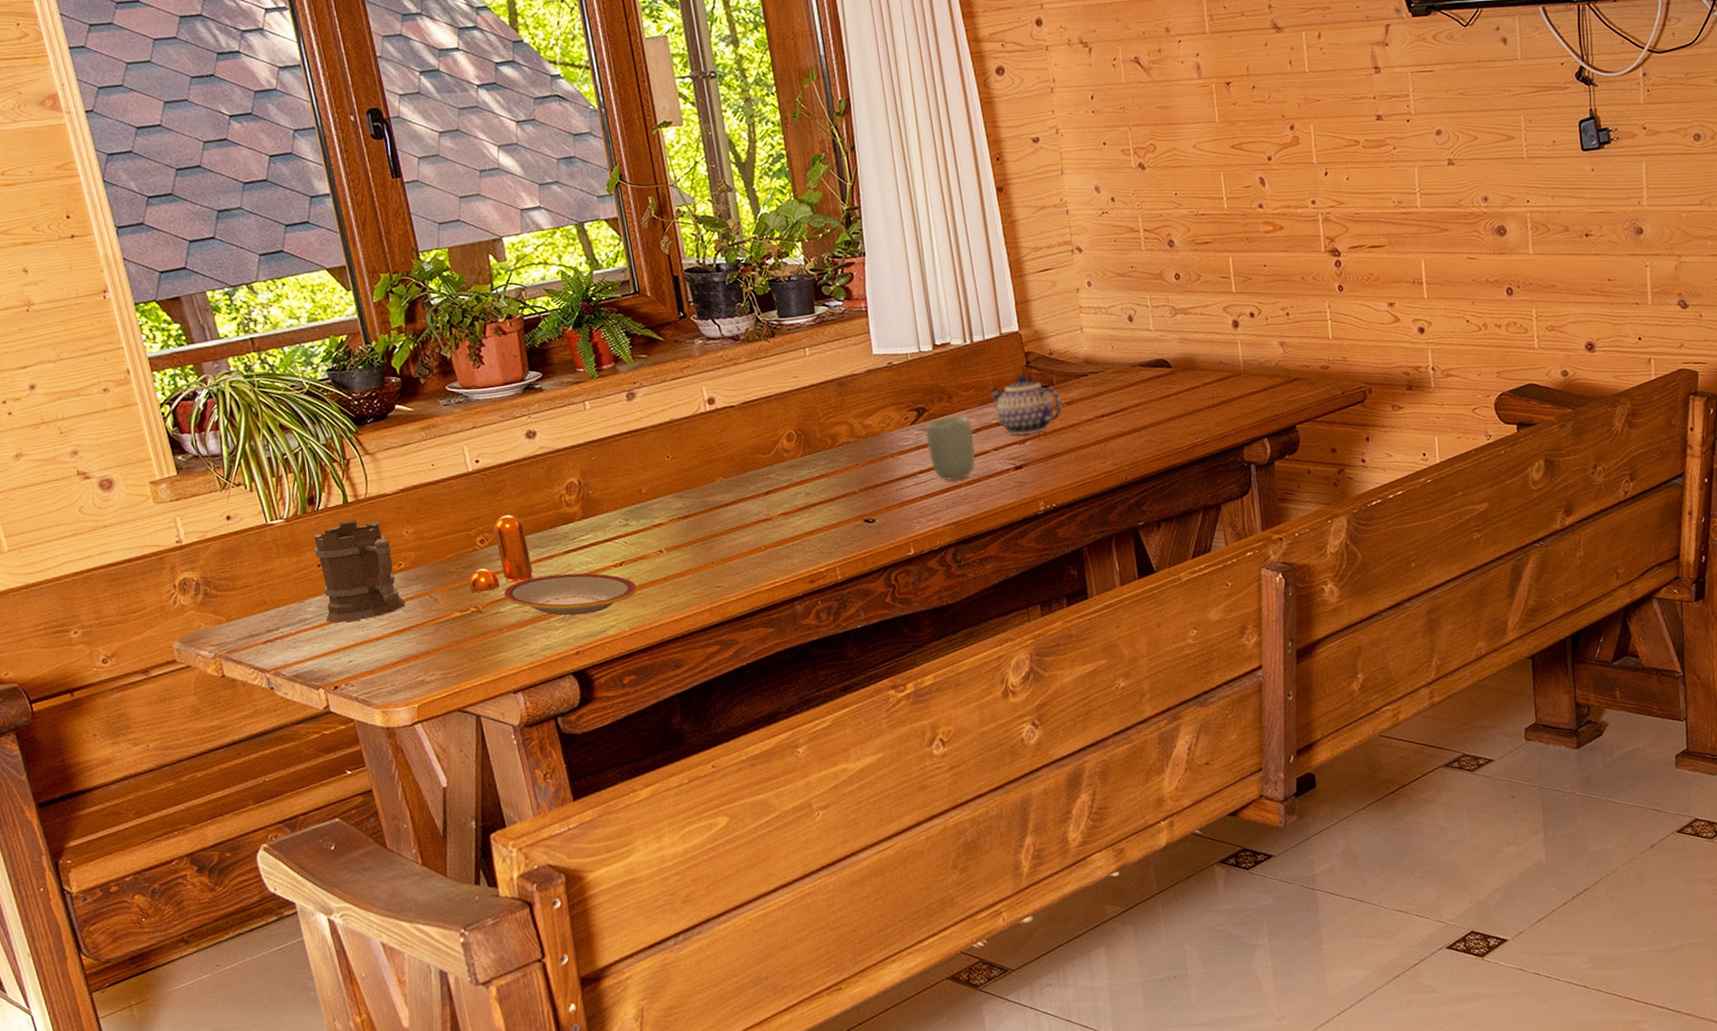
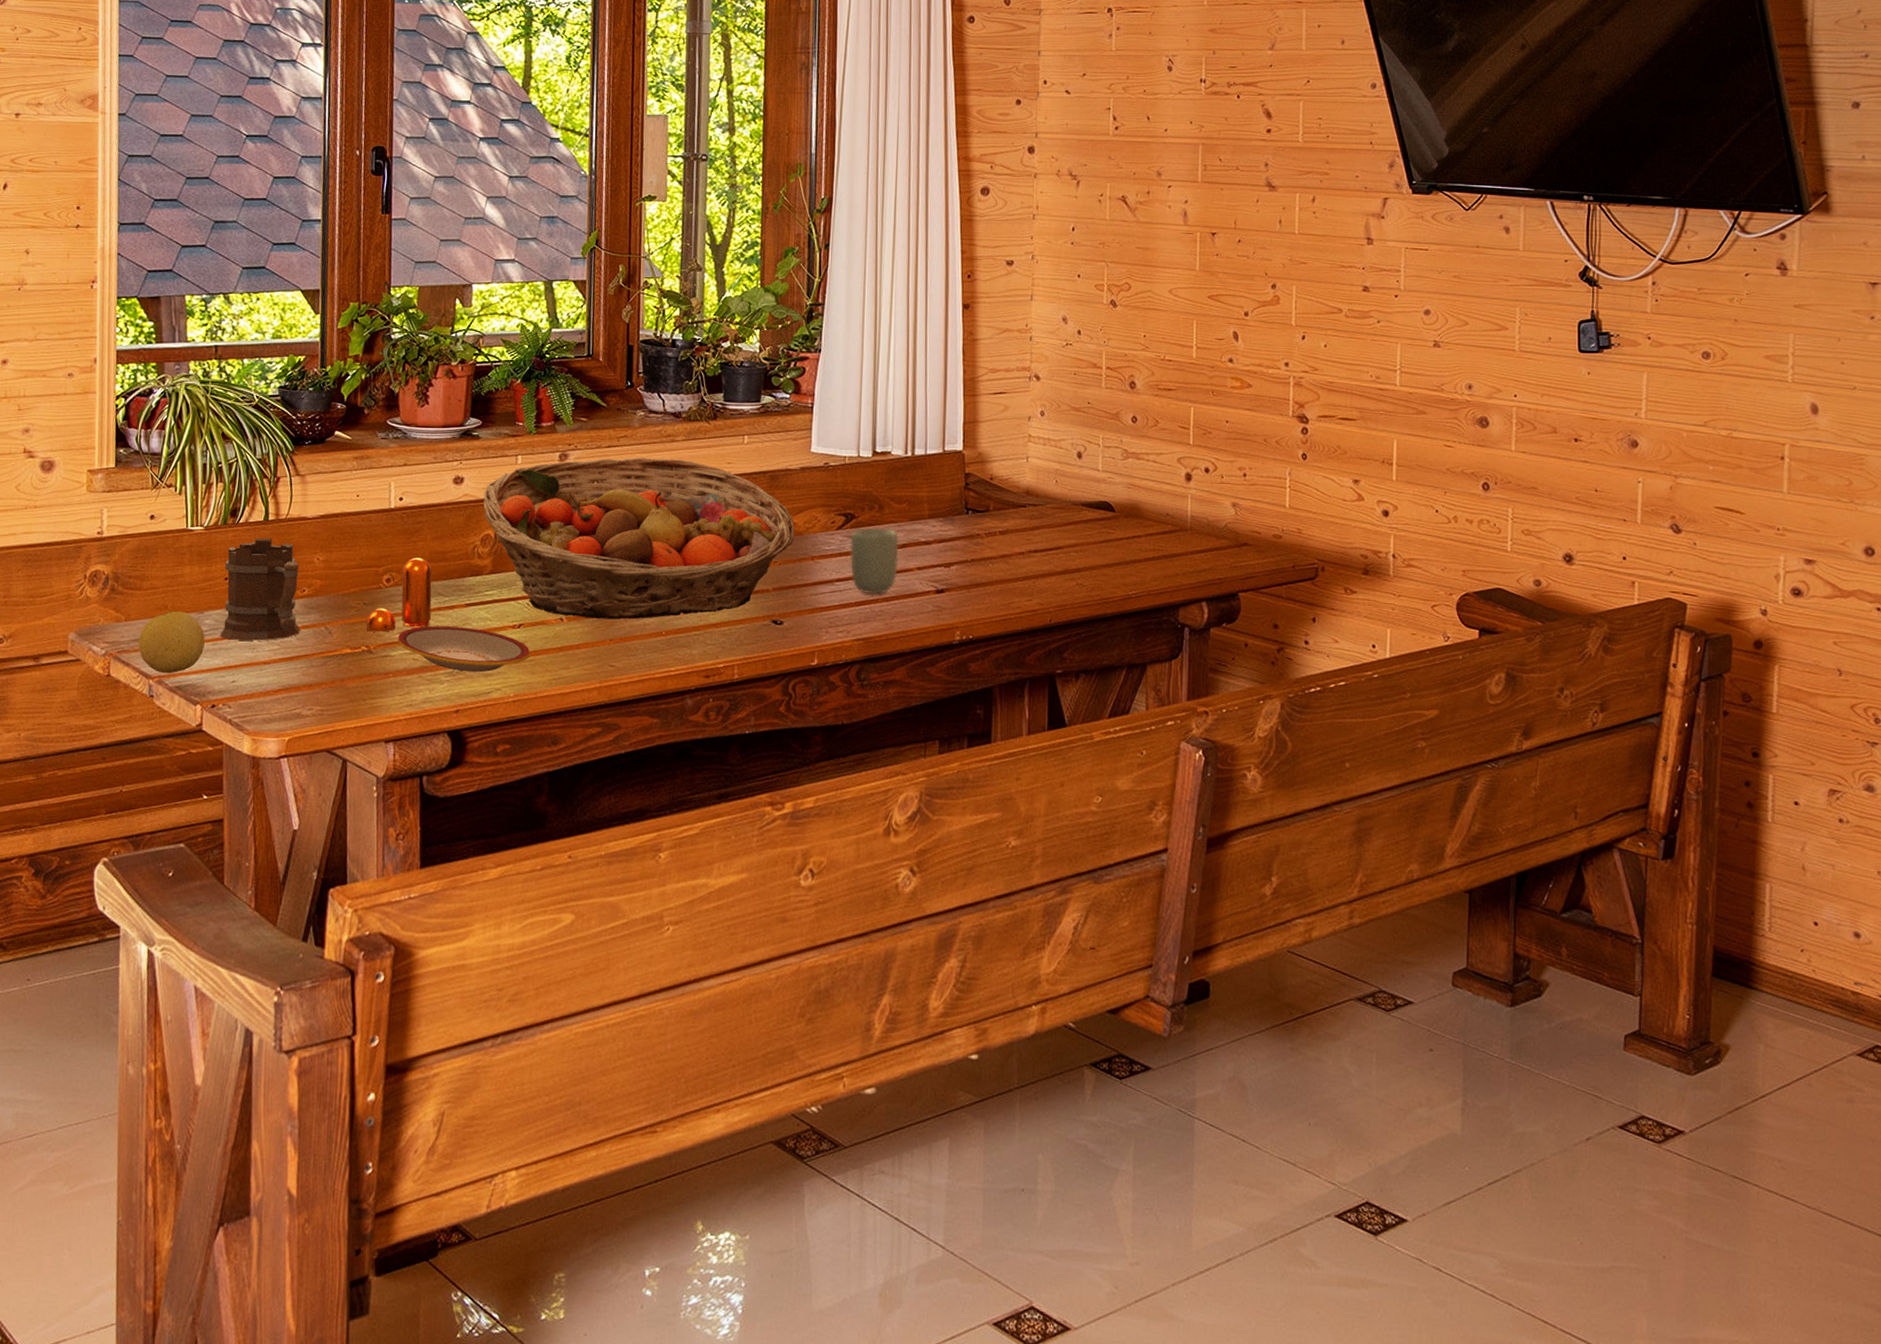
apple: none [244,603,314,665] -> present [138,611,205,674]
fruit basket: none [559,380,872,548] -> present [483,457,796,620]
teapot: present [987,374,1062,436] -> none [921,495,995,559]

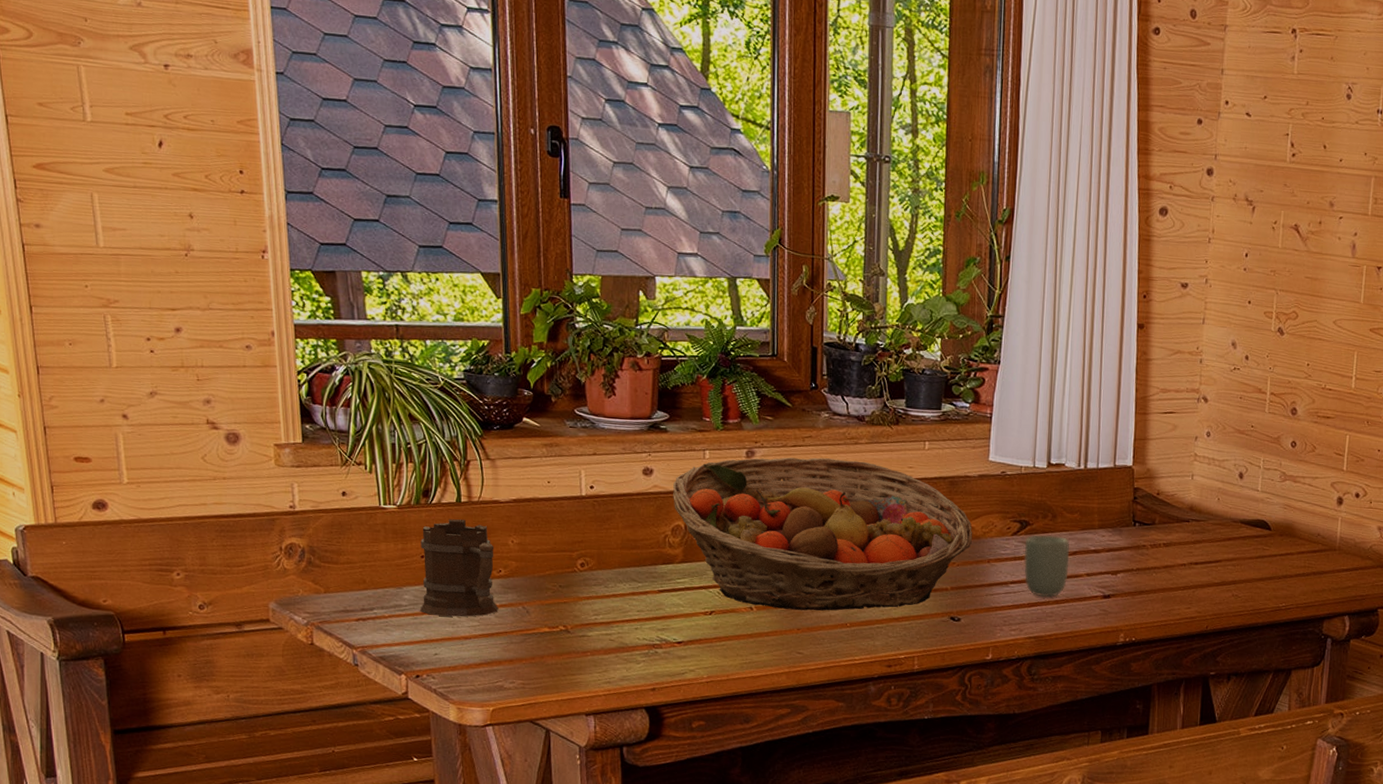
apple: present [138,611,205,674] -> none [339,585,405,645]
pepper shaker: present [366,557,432,632] -> none [562,544,626,614]
plate: present [398,626,530,673] -> none [594,609,721,655]

